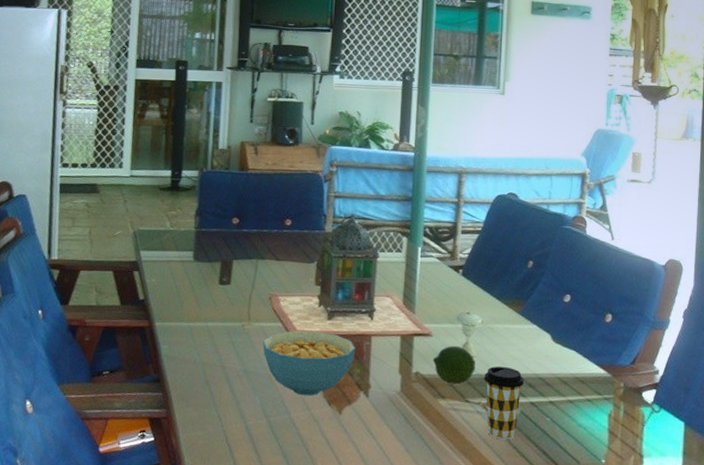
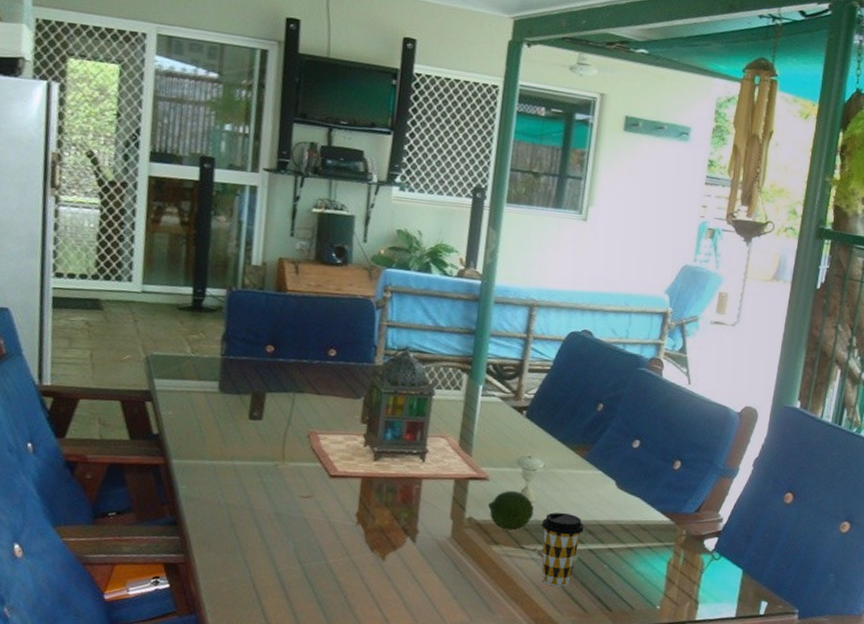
cereal bowl: present [263,330,356,396] -> none [298,472,404,541]

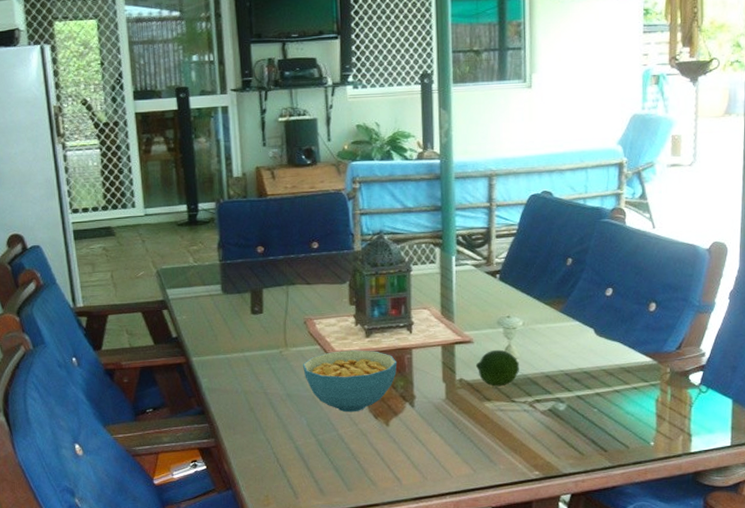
cereal bowl: none [298,472,404,541] -> present [303,350,397,413]
coffee cup: present [541,512,584,587] -> none [529,365,569,434]

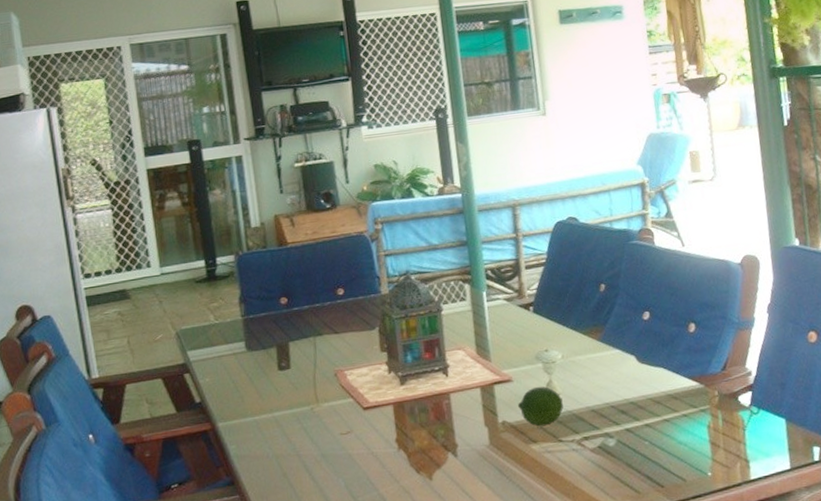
cereal bowl: present [303,350,397,413] -> none [336,399,436,469]

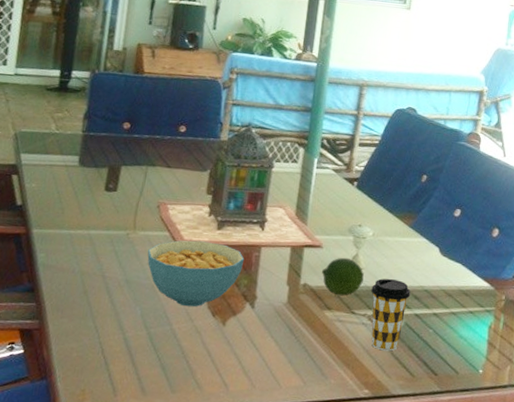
cereal bowl: none [336,399,436,469] -> present [147,240,245,307]
coffee cup: none [574,398,616,473] -> present [371,278,411,351]

